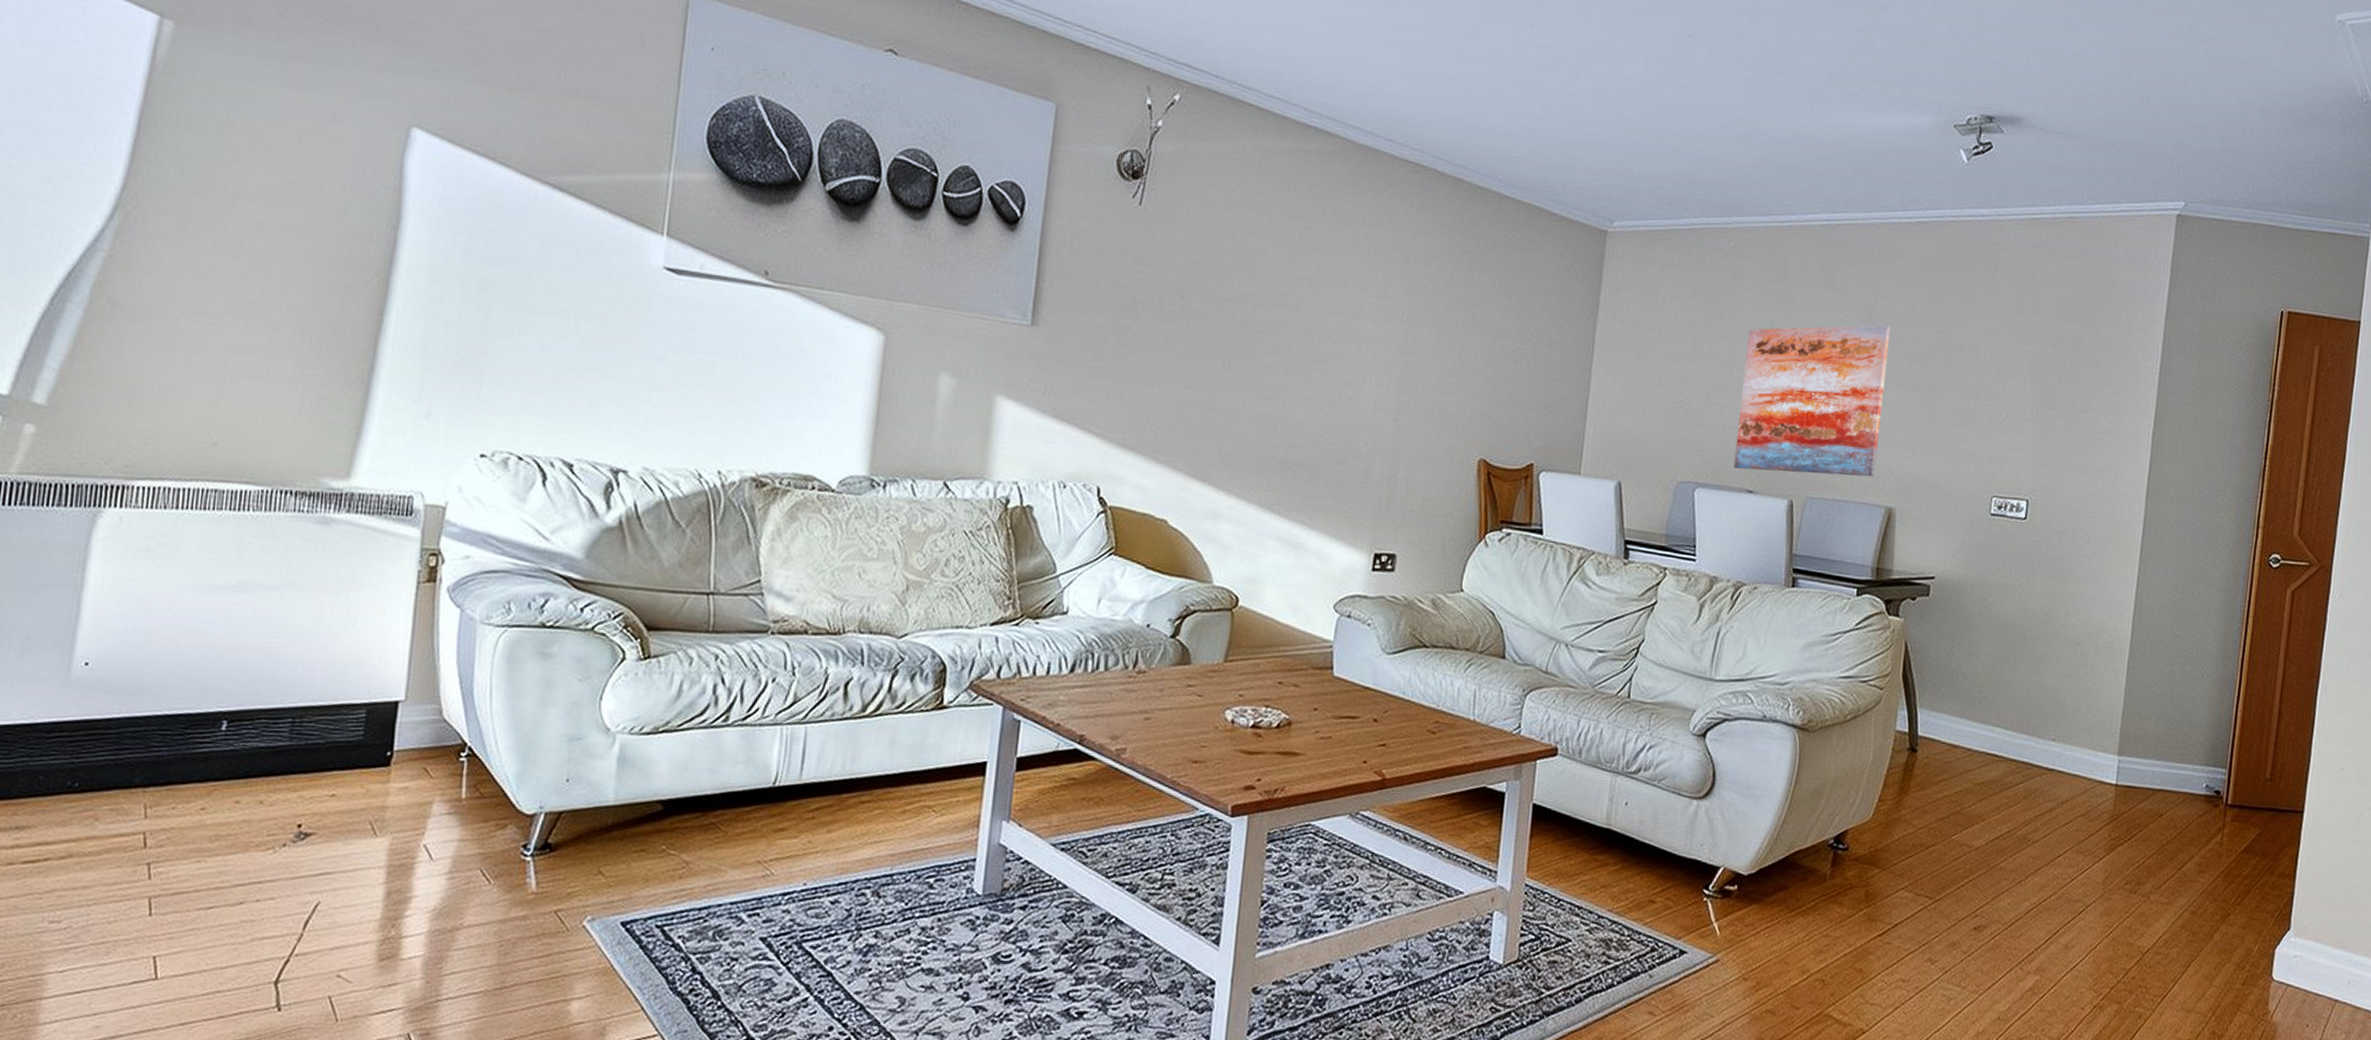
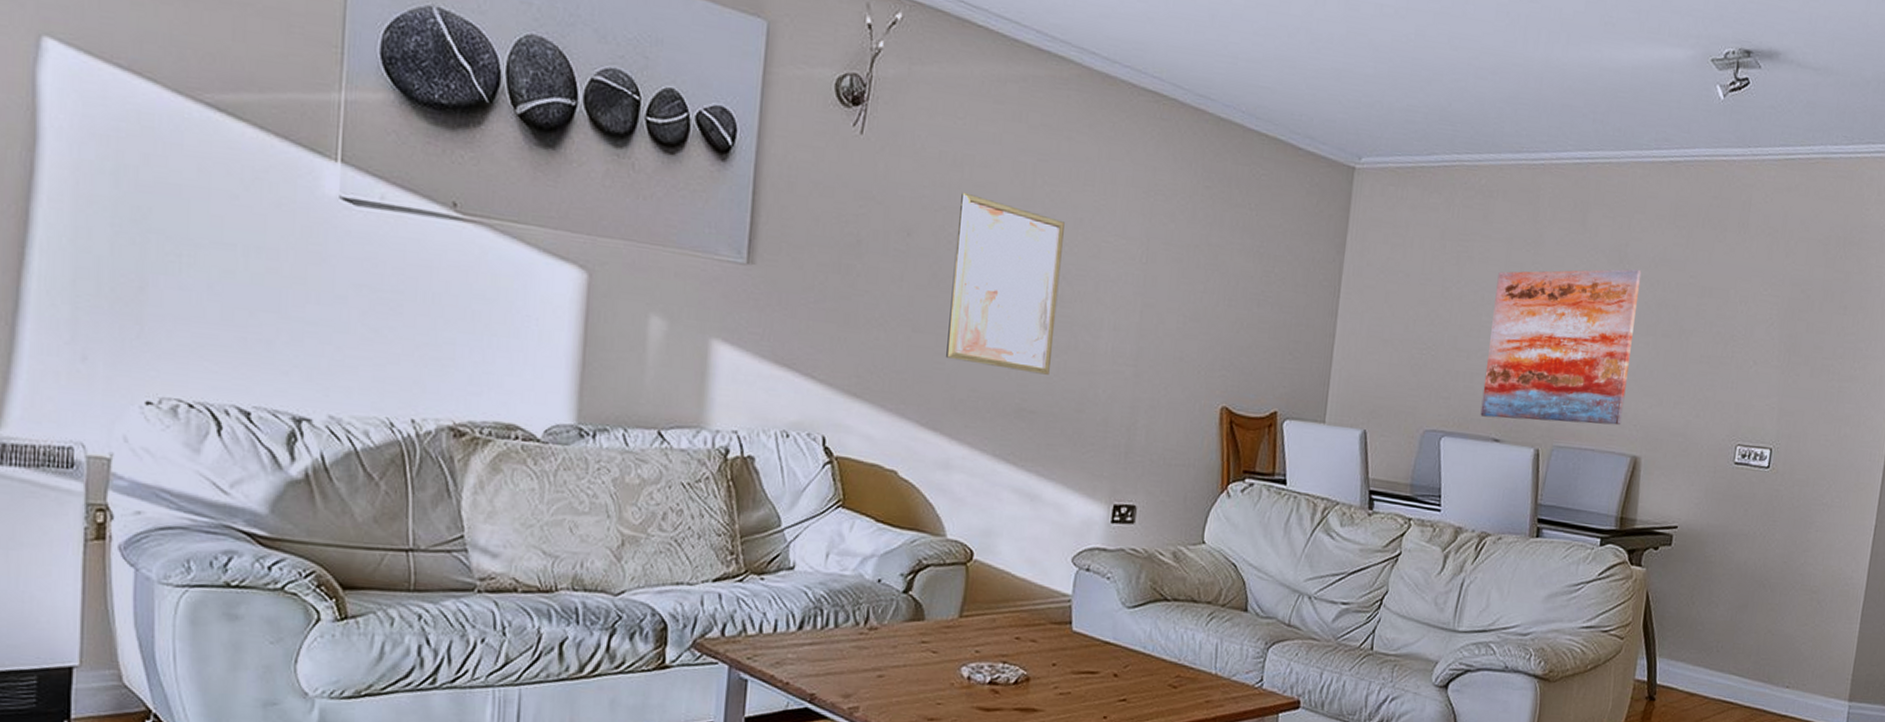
wall art: none [1216,257,1329,429] -> present [946,192,1065,375]

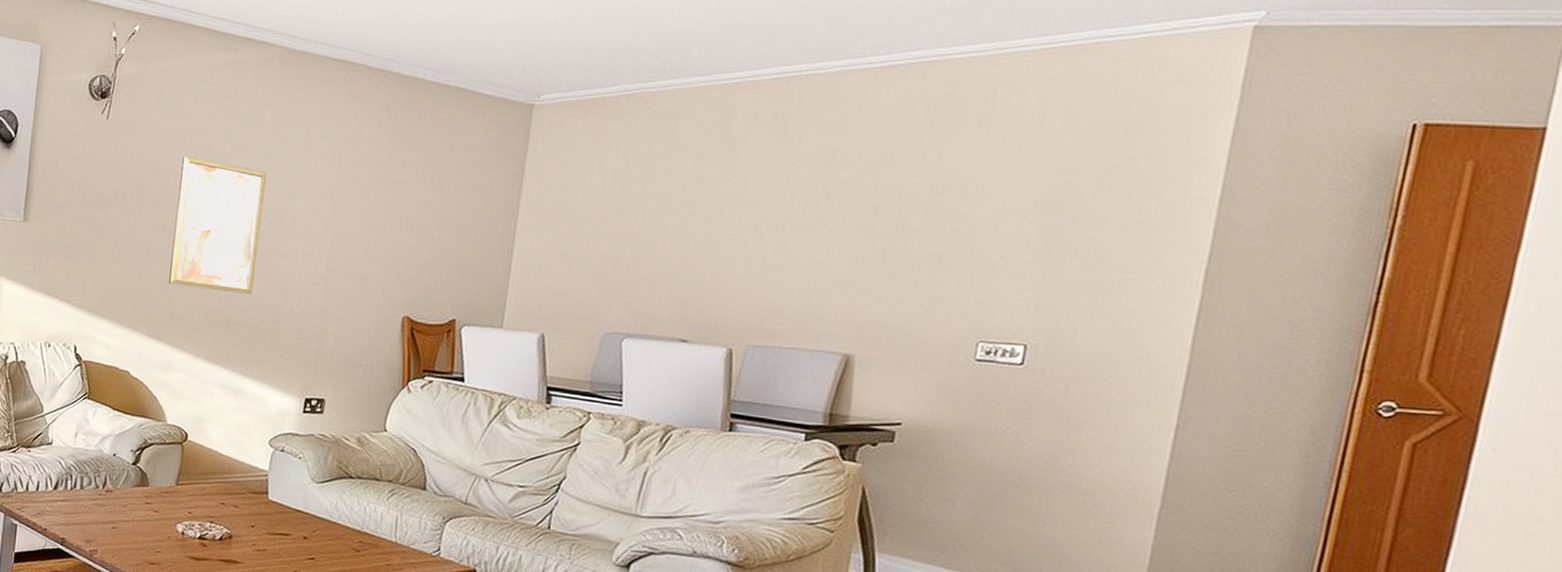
wall art: present [1480,269,1642,426] -> none [665,173,855,325]

